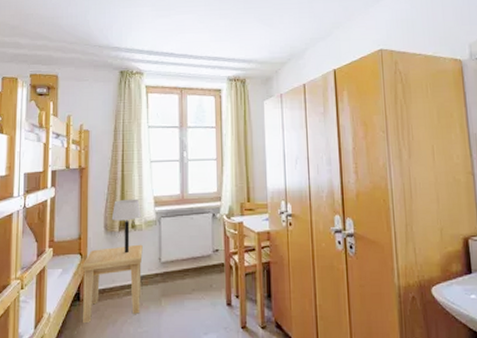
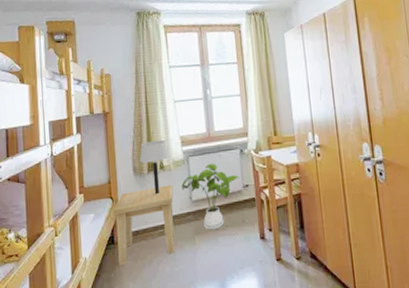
house plant: none [152,226,210,293] -> present [181,164,240,230]

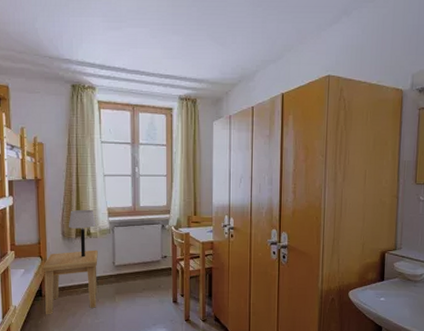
house plant: present [181,164,240,230] -> none [106,235,160,292]

